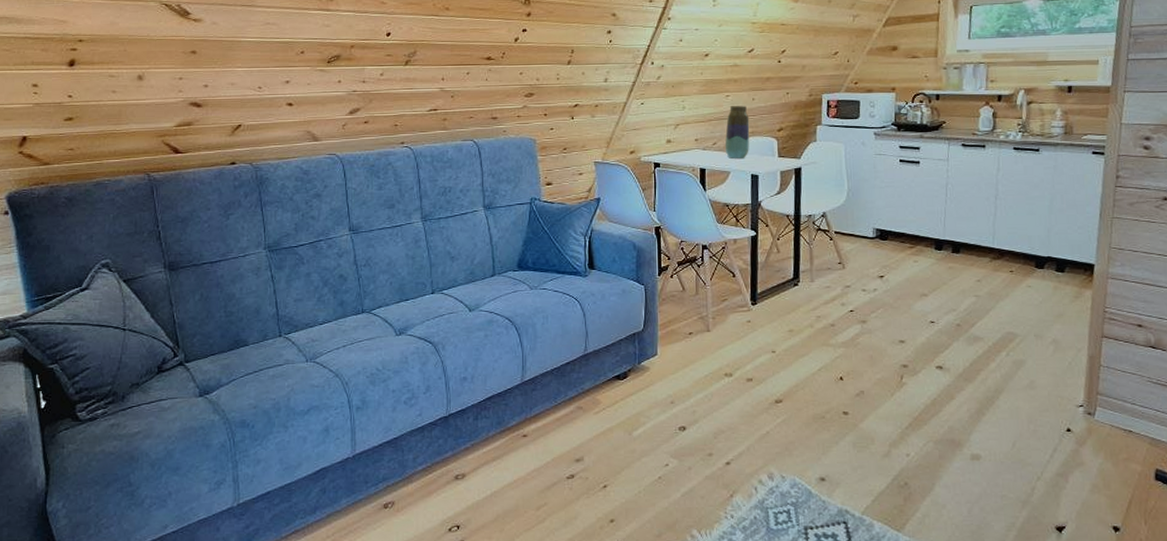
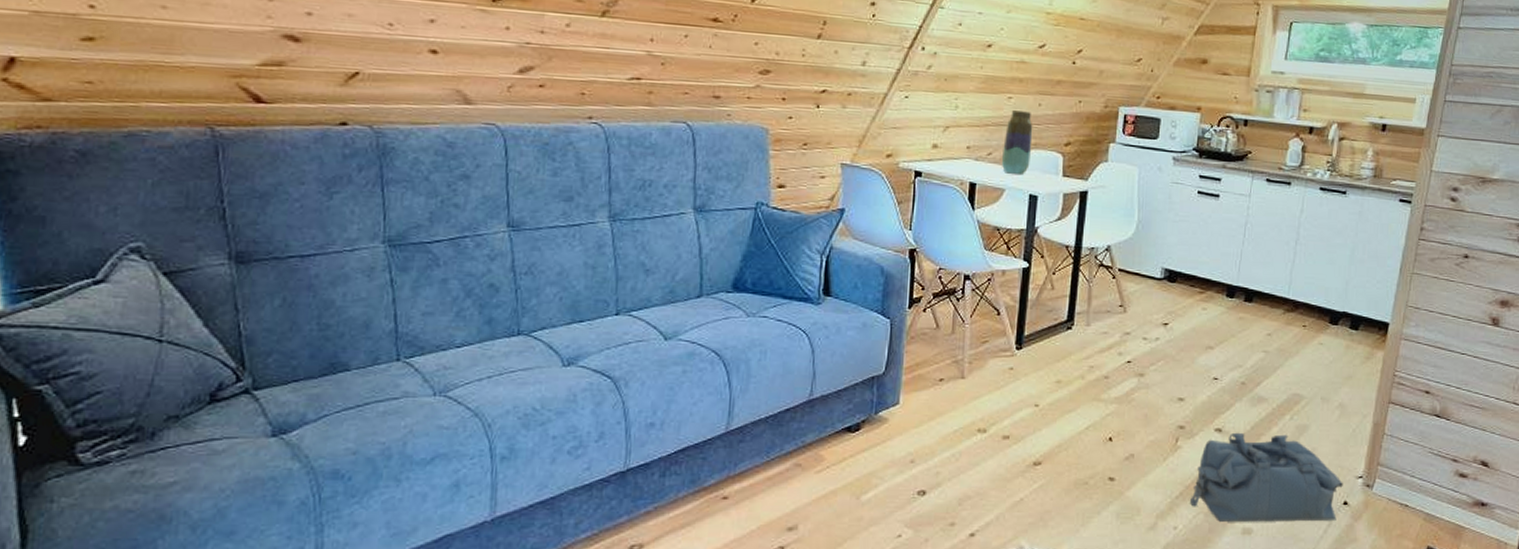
duffel bag: none [919,369,1065,449] -> present [1190,432,1343,522]

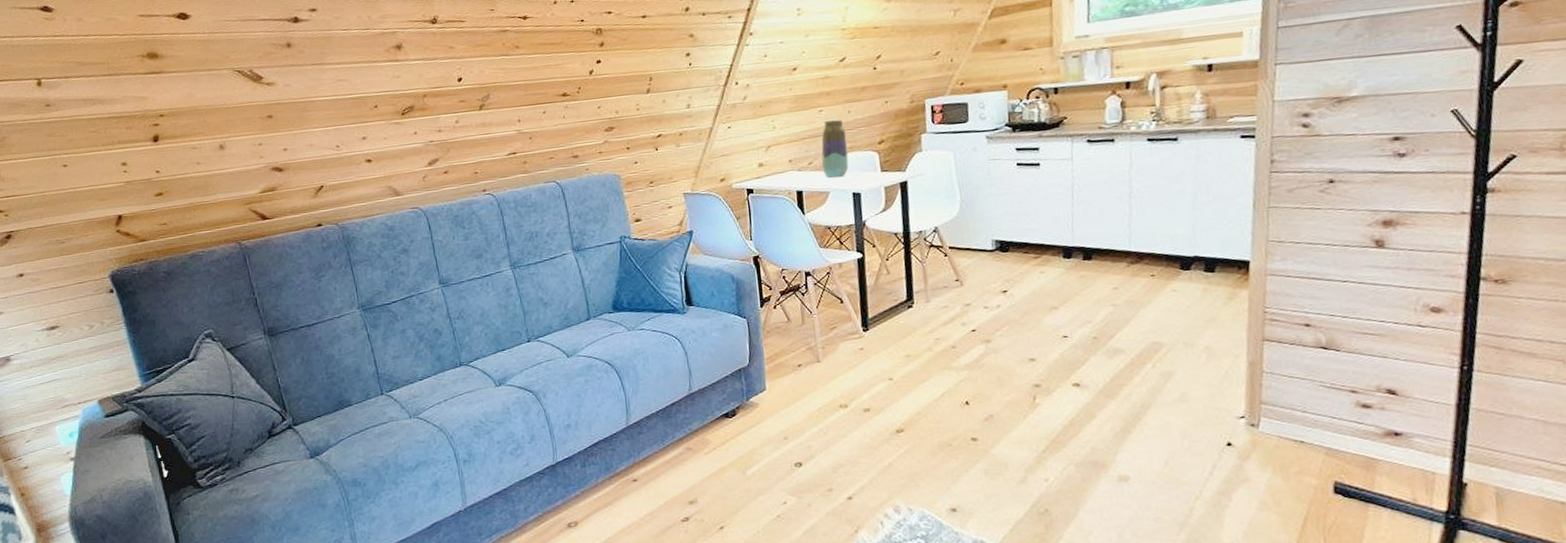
duffel bag: present [1190,432,1343,522] -> none [1058,382,1224,471]

